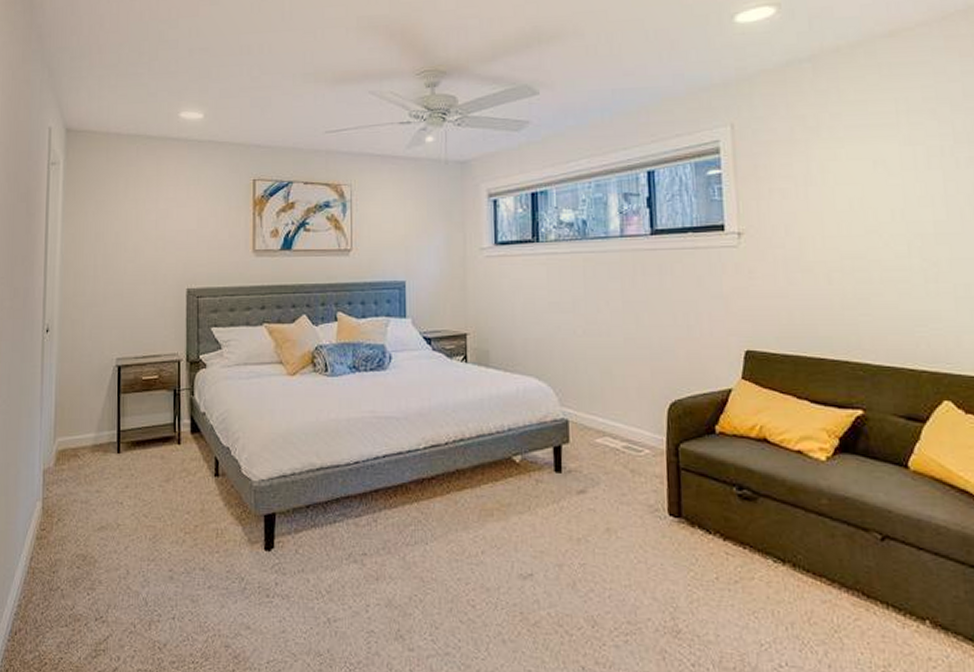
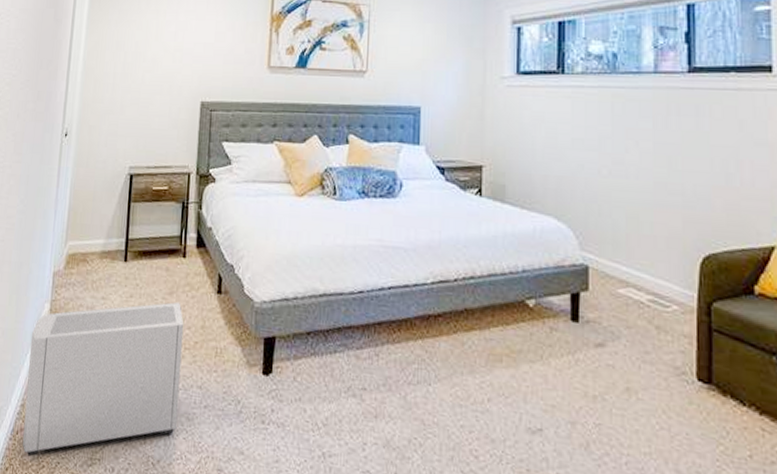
air purifier: none [21,488,183,656] -> present [22,301,184,457]

